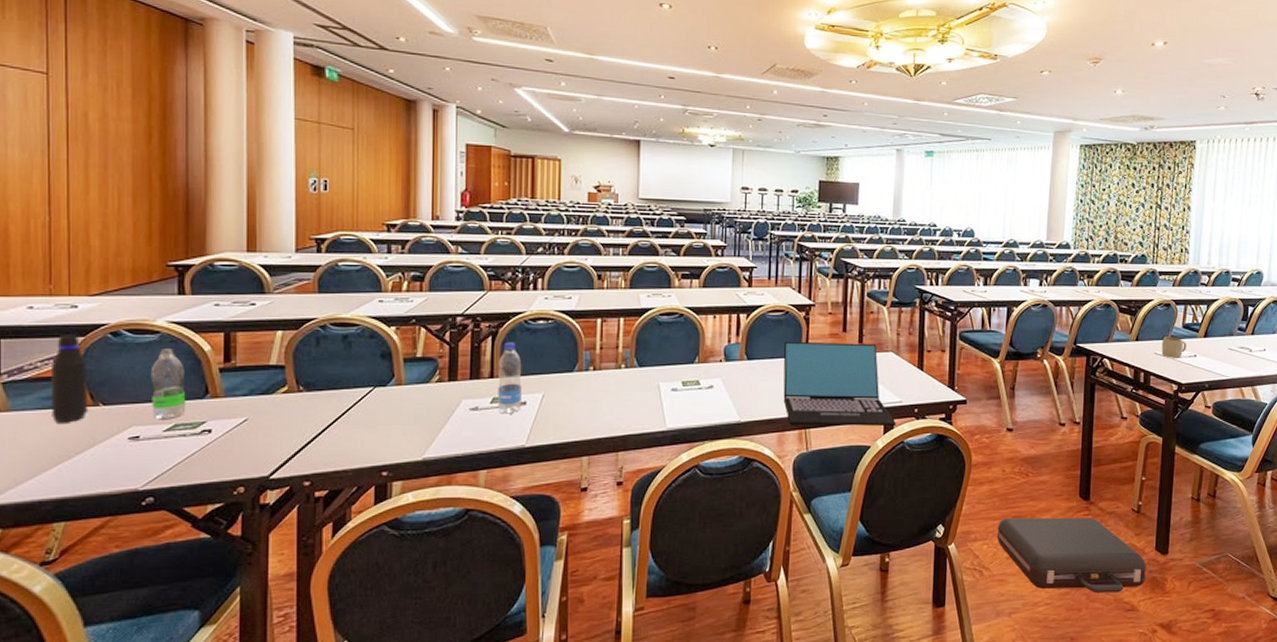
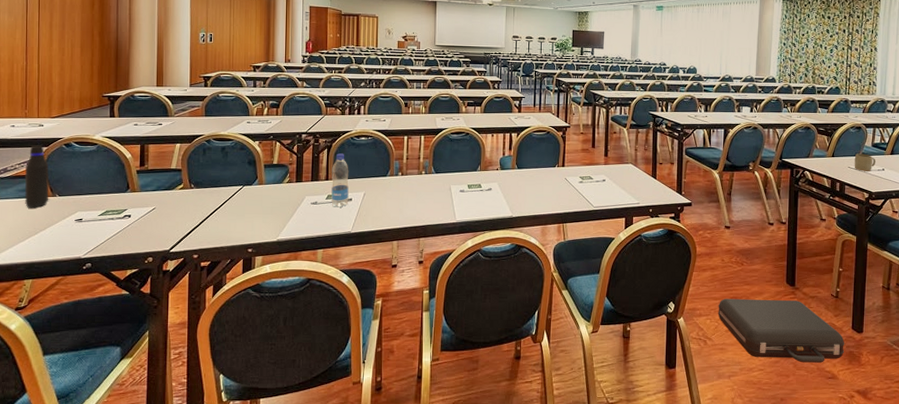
bottle: present [150,349,186,420] -> none [90,156,114,208]
laptop: present [783,341,896,427] -> none [545,154,635,223]

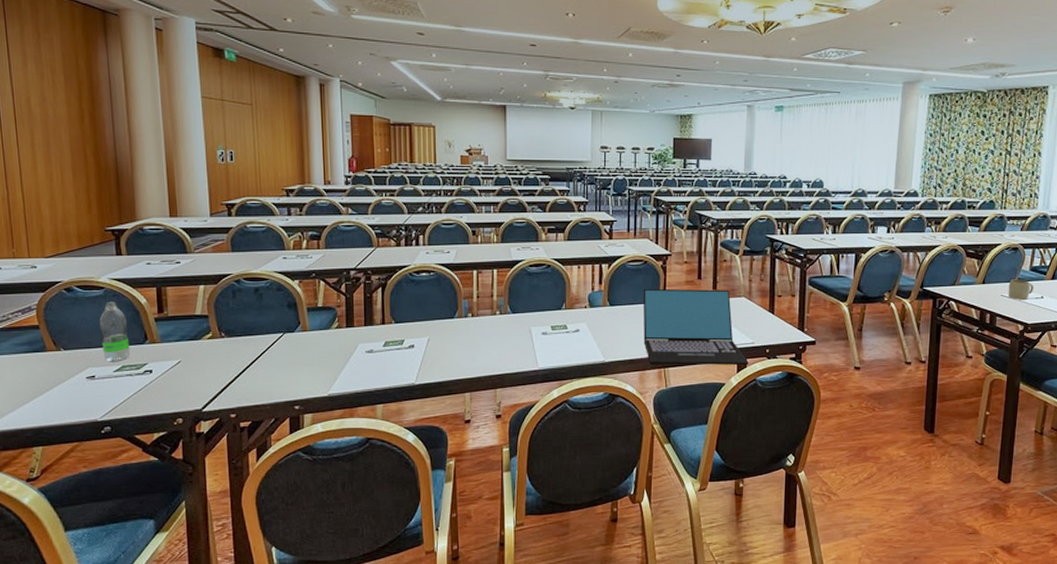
water bottle: present [24,145,49,209] -> none [20,290,52,365]
bottle: none [90,156,114,208] -> present [99,302,130,362]
bottle: present [331,153,349,207] -> none [388,292,410,356]
laptop: none [545,154,635,223] -> present [643,288,749,366]
briefcase: present [718,299,845,363] -> none [844,448,989,518]

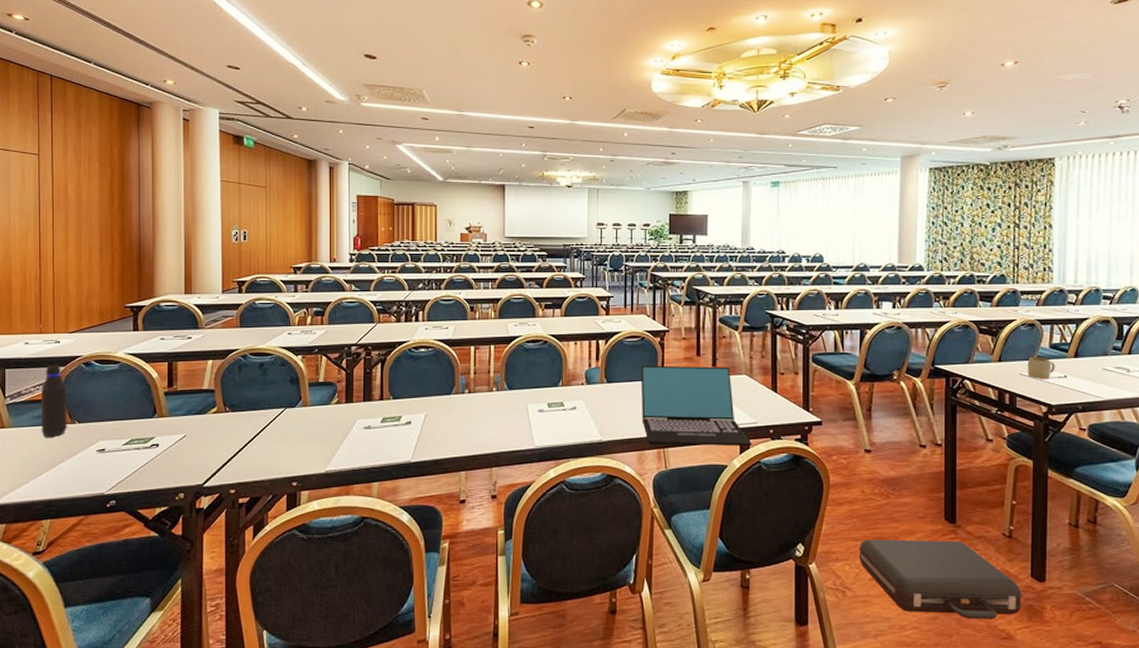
water bottle: none [20,290,52,365] -> present [40,365,67,438]
bottle: present [99,302,130,362] -> none [113,376,139,436]
briefcase: none [844,448,989,518] -> present [859,539,1023,620]

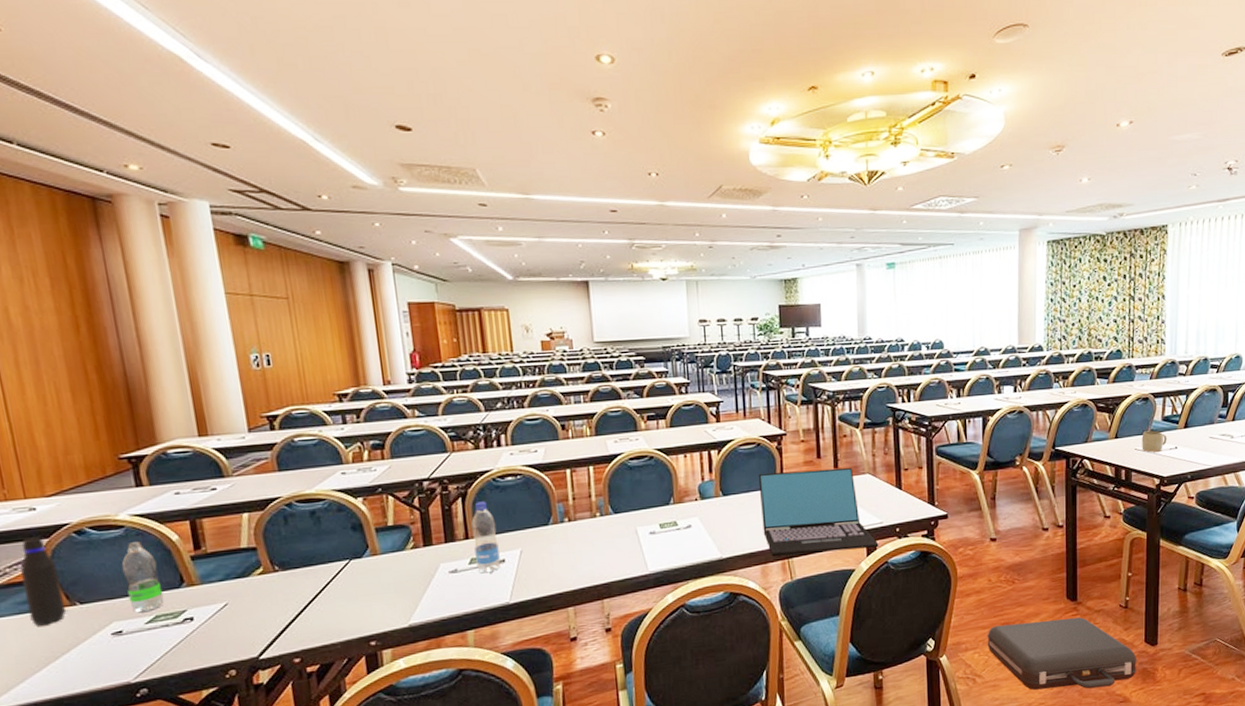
bottle: none [113,376,139,436] -> present [121,542,164,613]
bottle: none [387,368,407,432] -> present [471,501,501,574]

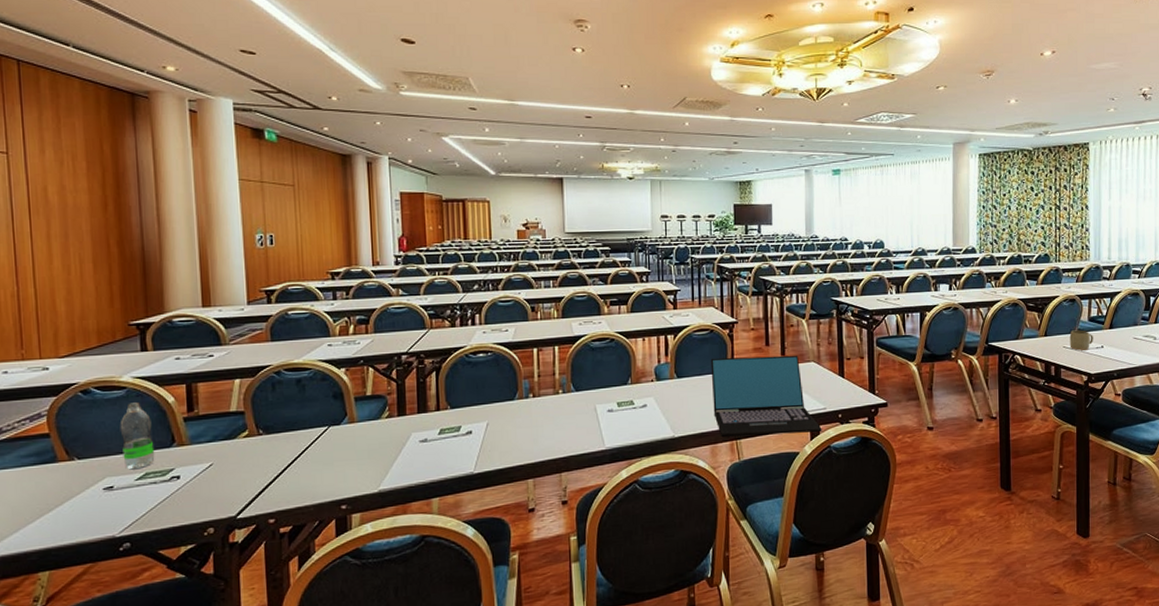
water bottle: present [20,537,66,626] -> none [28,395,64,479]
bottle: present [471,501,501,574] -> none [443,375,468,444]
briefcase: present [987,617,1137,690] -> none [924,507,1070,579]

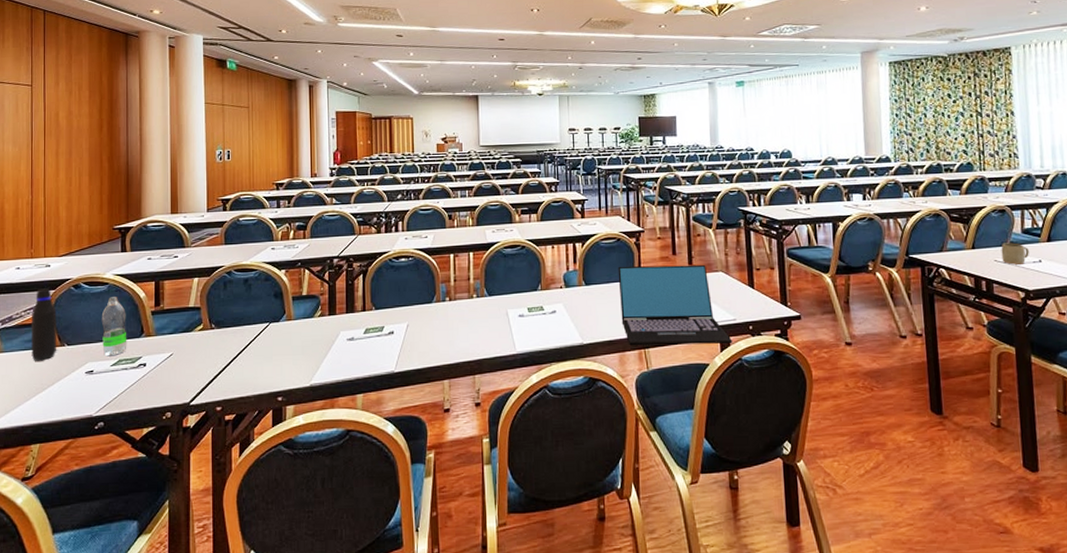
water bottle: none [28,395,64,479] -> present [30,288,56,361]

